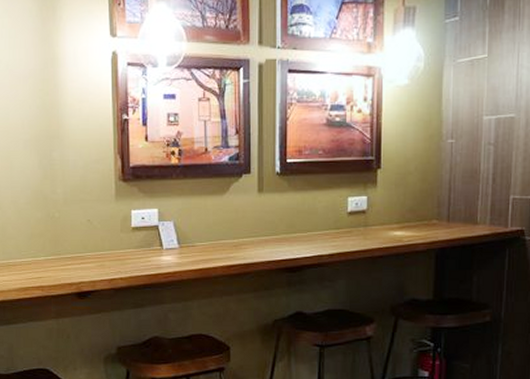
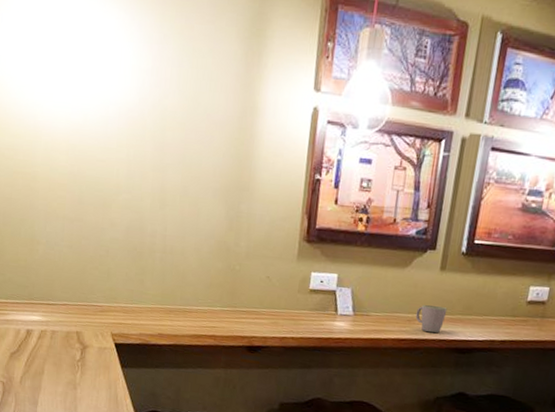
mug: none [241,227,271,256] -> present [415,305,448,333]

